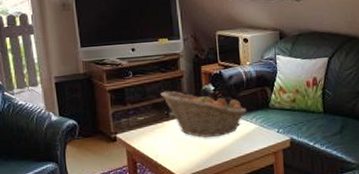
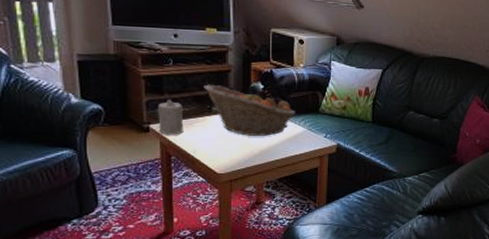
candle: none [122,108,146,143] -> present [158,99,184,135]

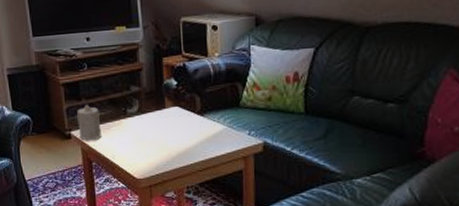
fruit basket: present [204,84,296,136] -> none [117,85,214,138]

